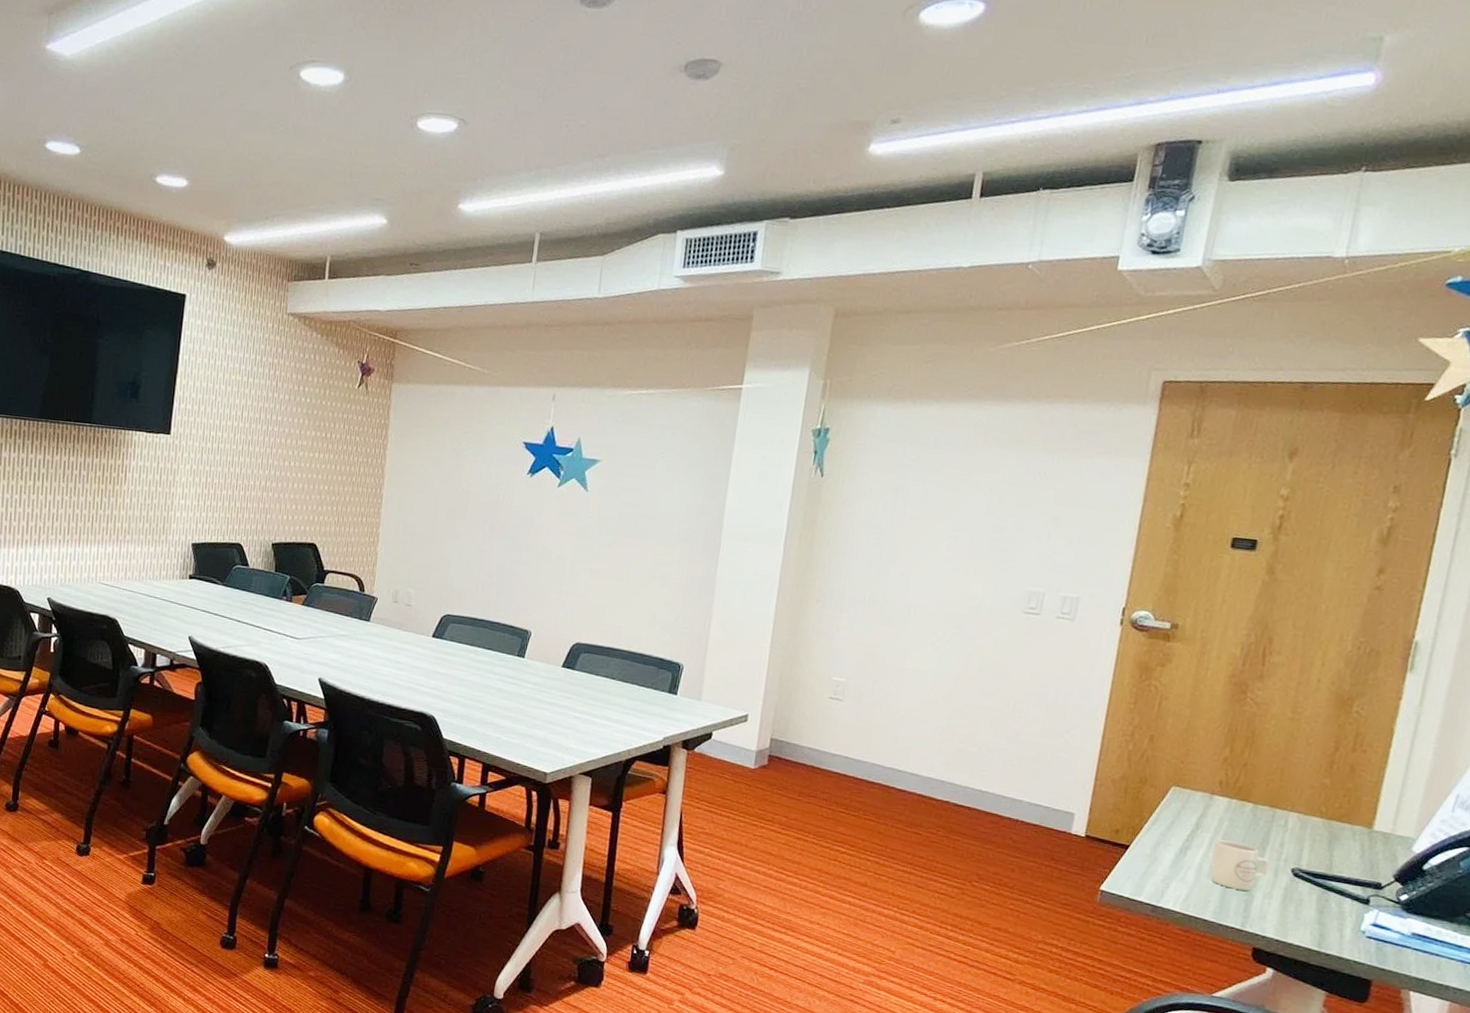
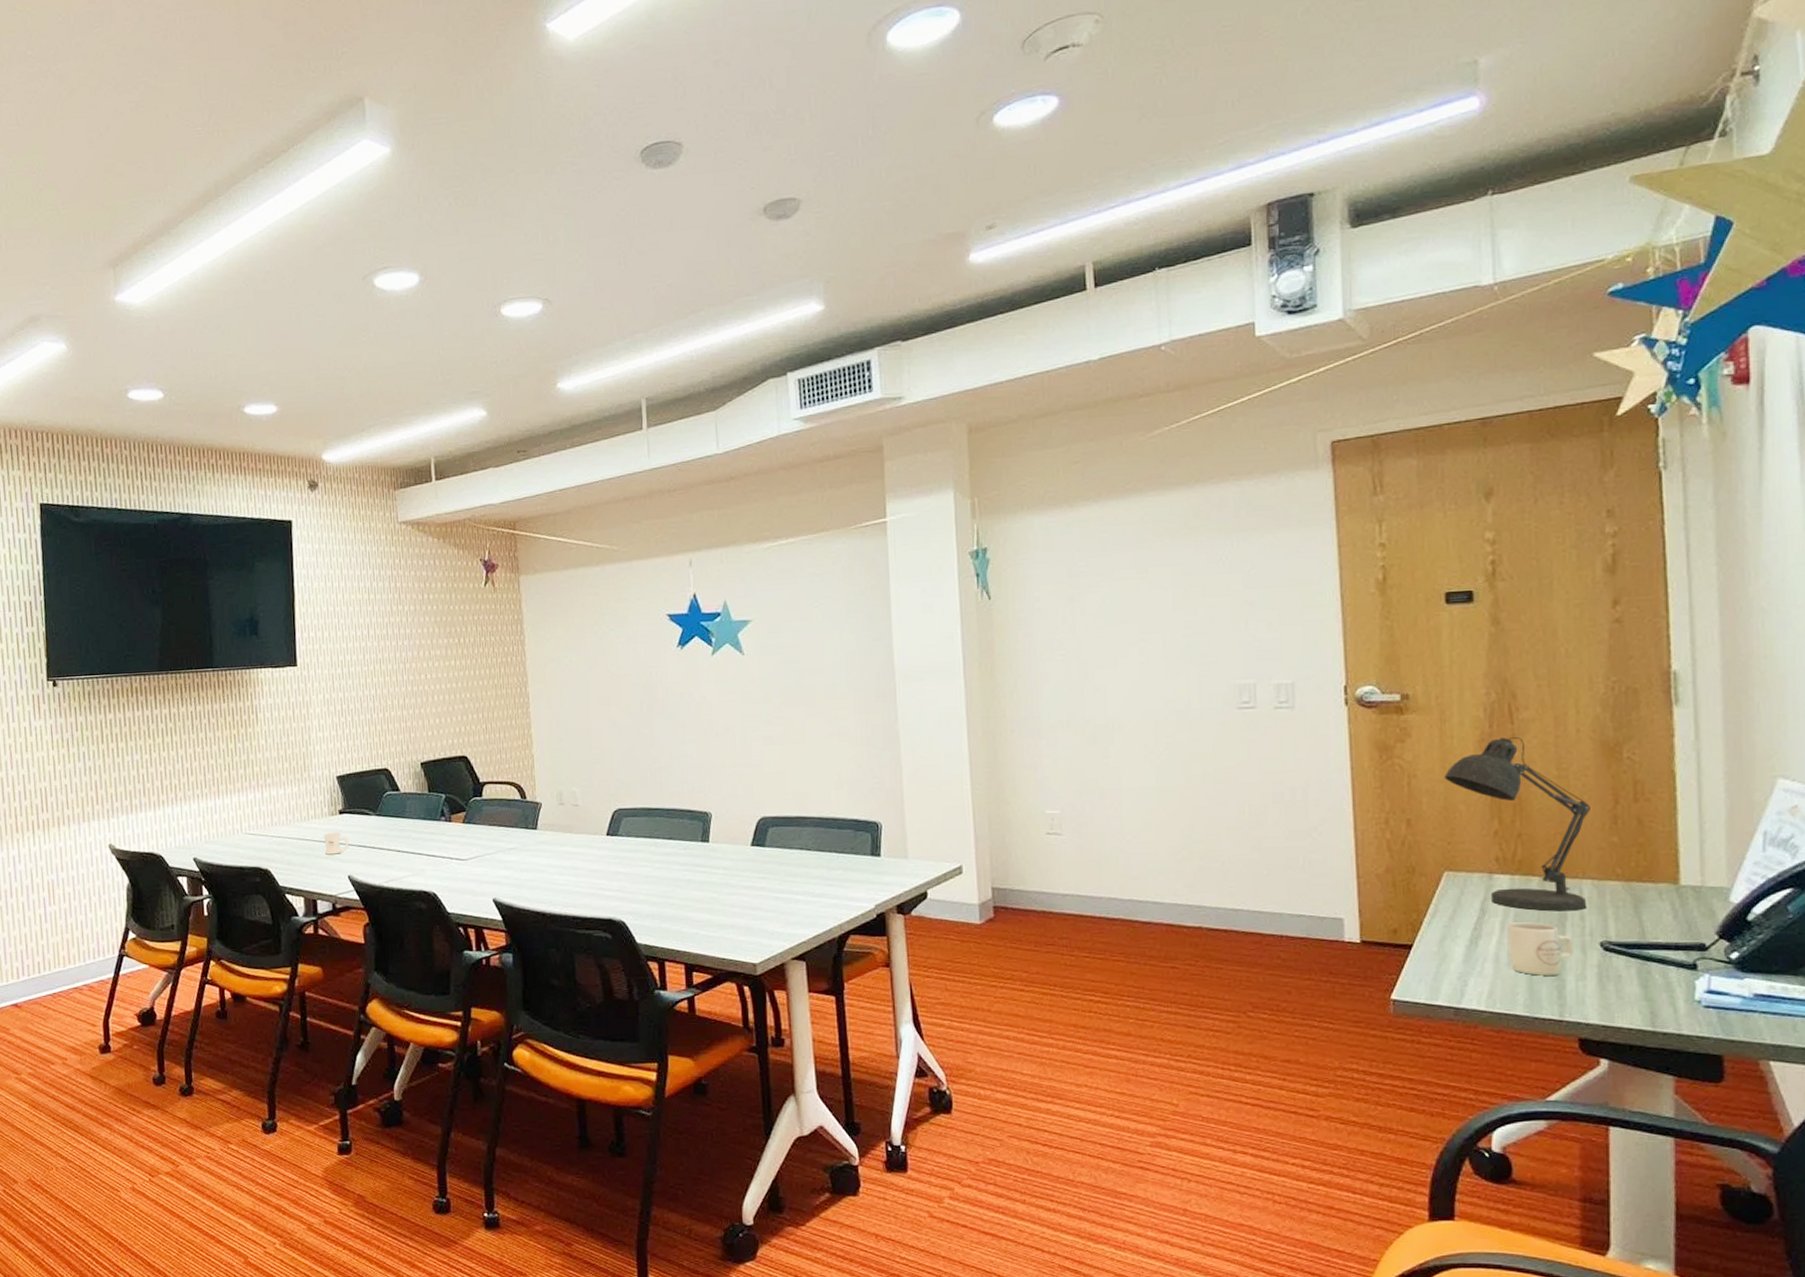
mug: none [171,594,194,615] -> present [323,833,349,855]
desk lamp: none [1192,676,1314,839] -> present [1444,737,1591,912]

